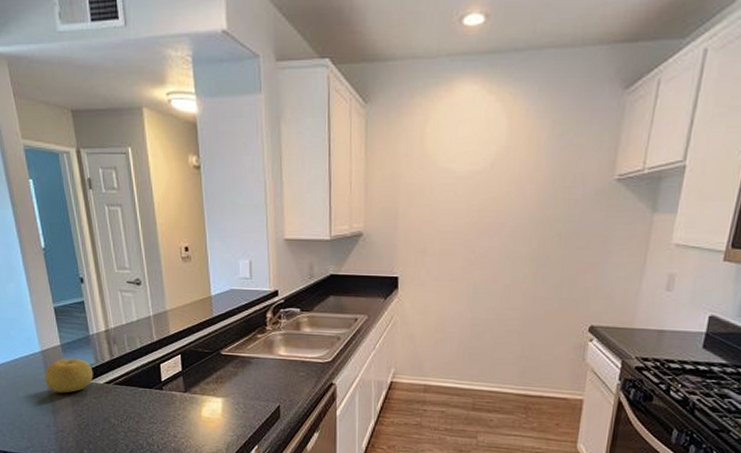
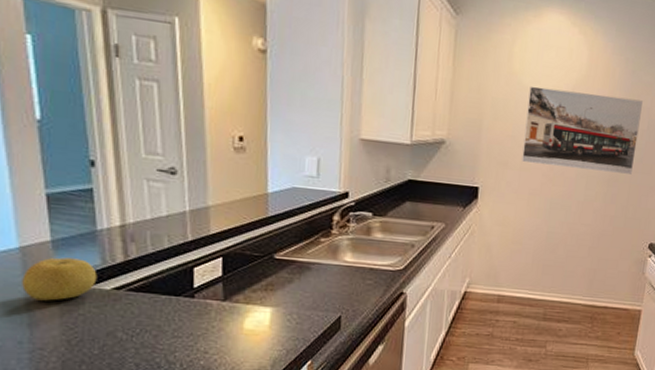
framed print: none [441,165,575,250] -> present [522,86,643,174]

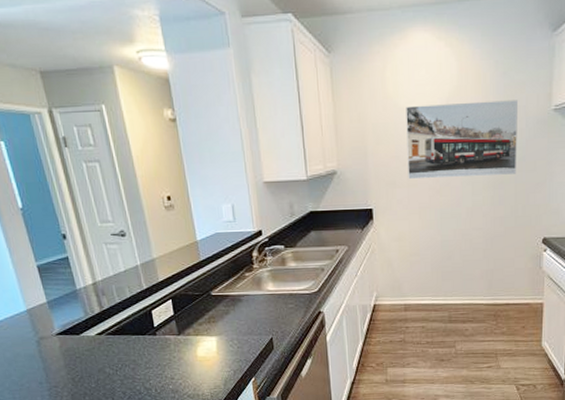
fruit: present [22,257,97,301] -> none [33,314,84,350]

